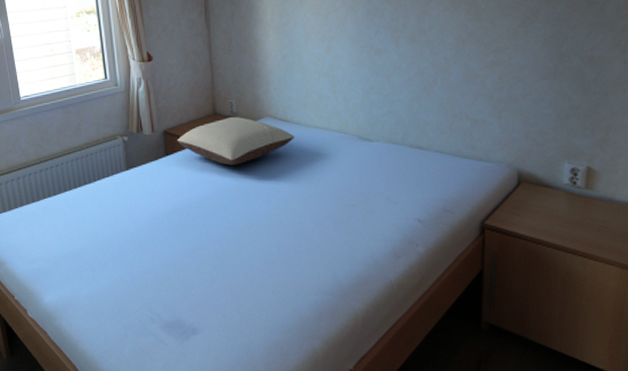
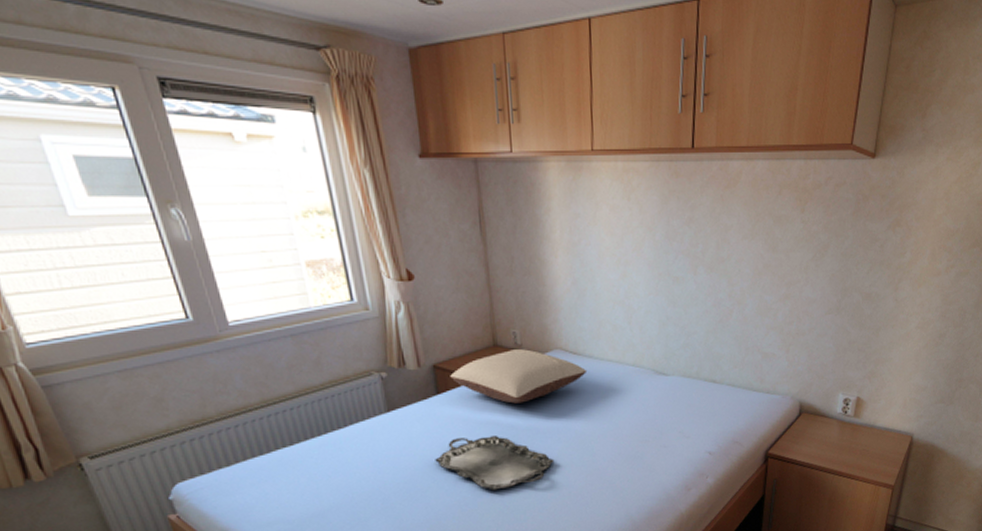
serving tray: none [162,194,265,245] -> present [435,436,555,491]

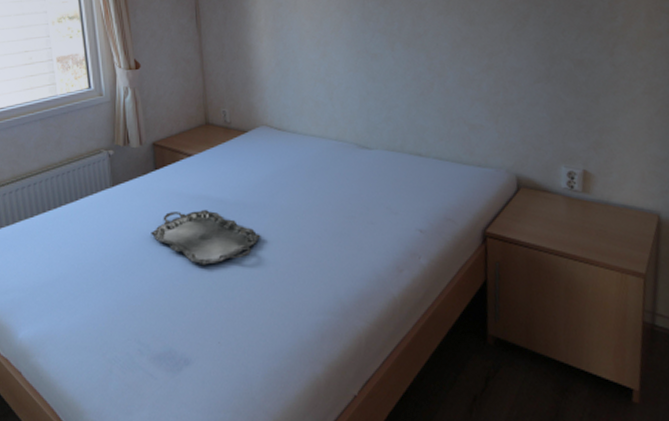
pillow: present [450,349,588,404] -> none [167,126,292,179]

